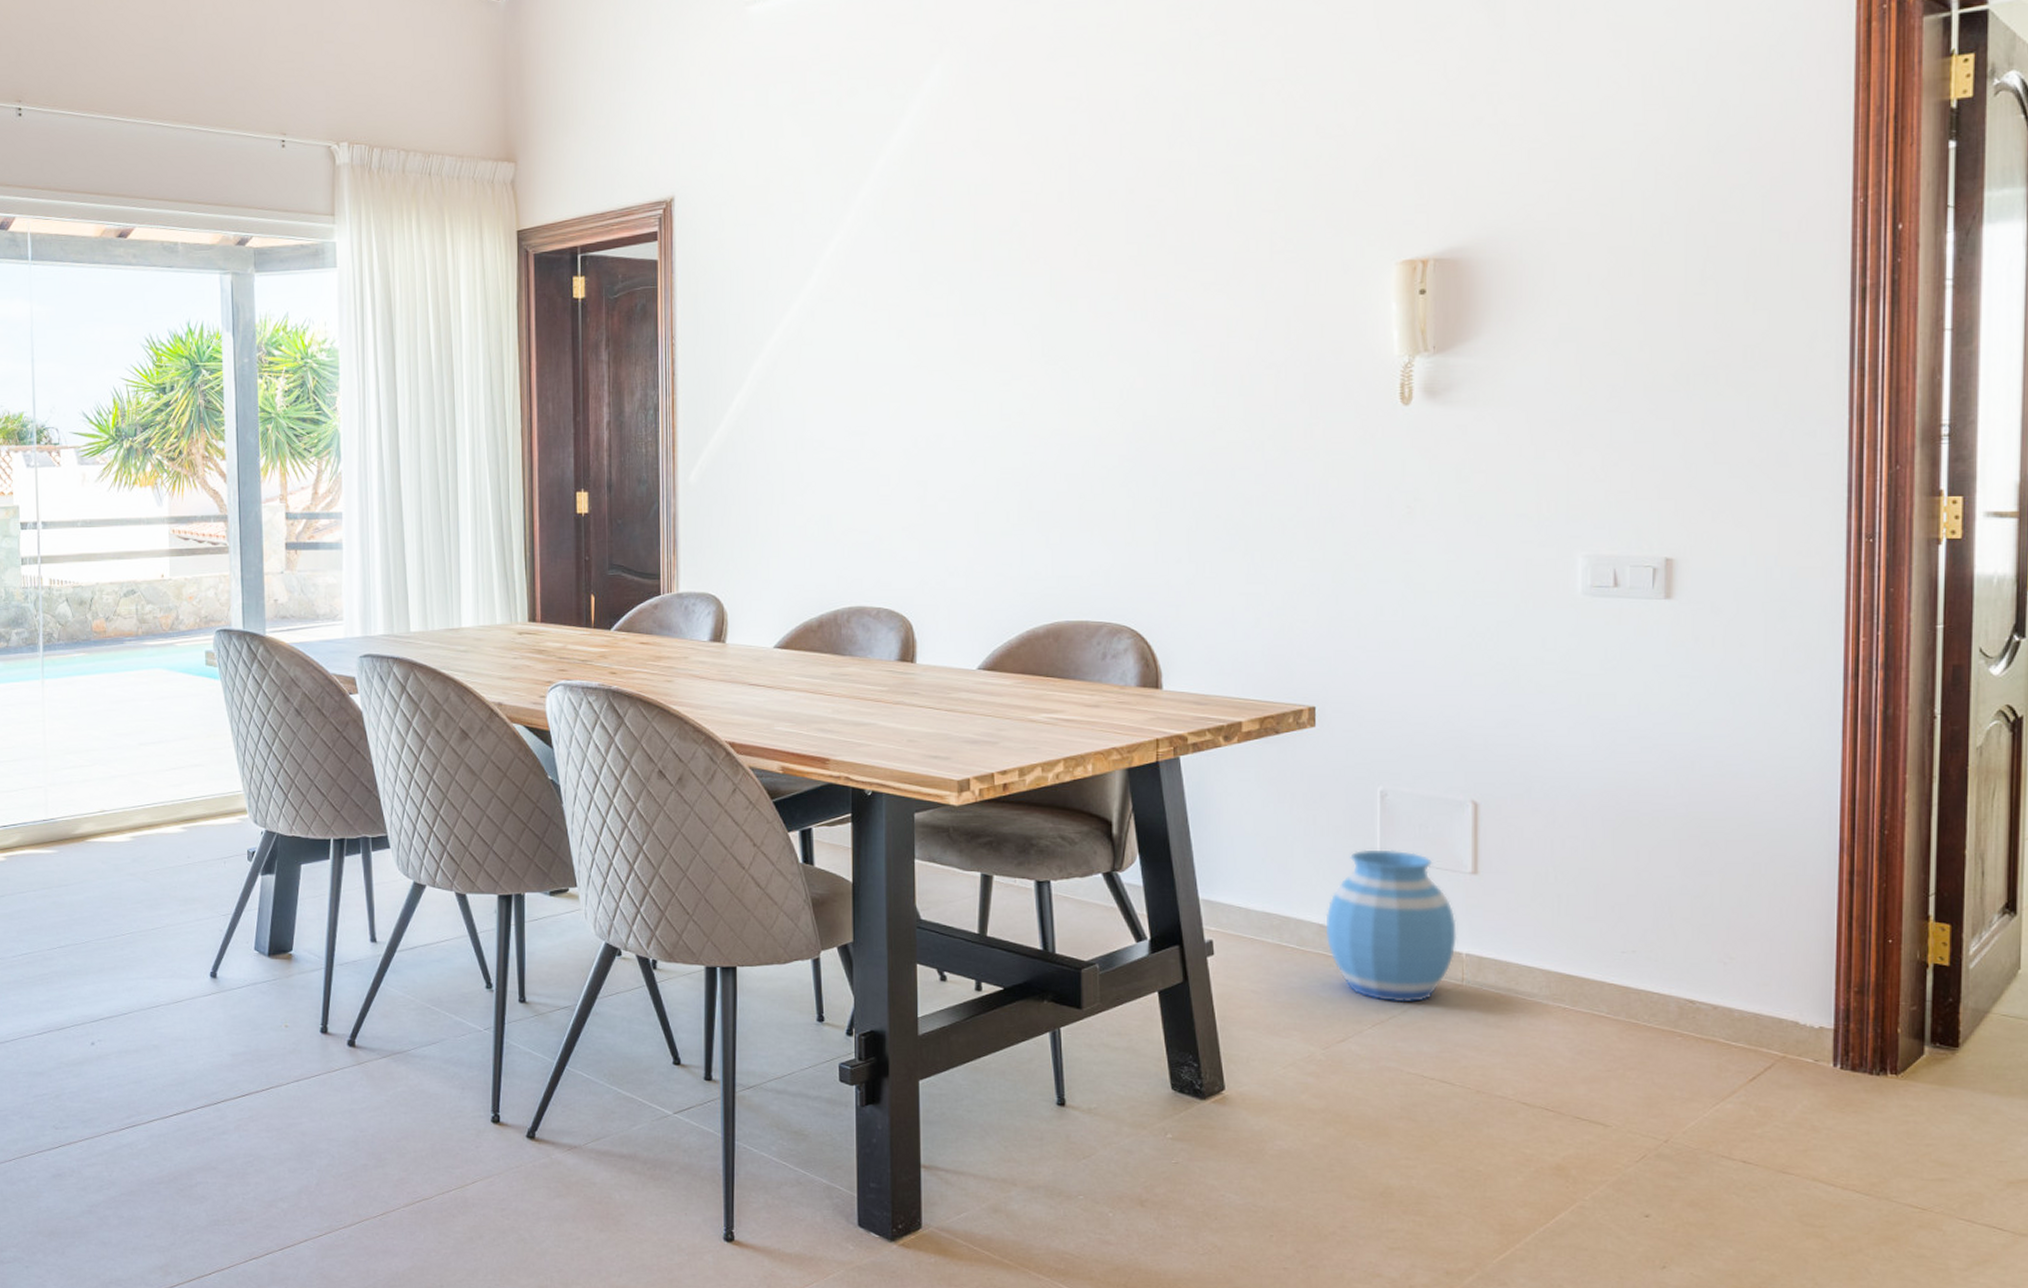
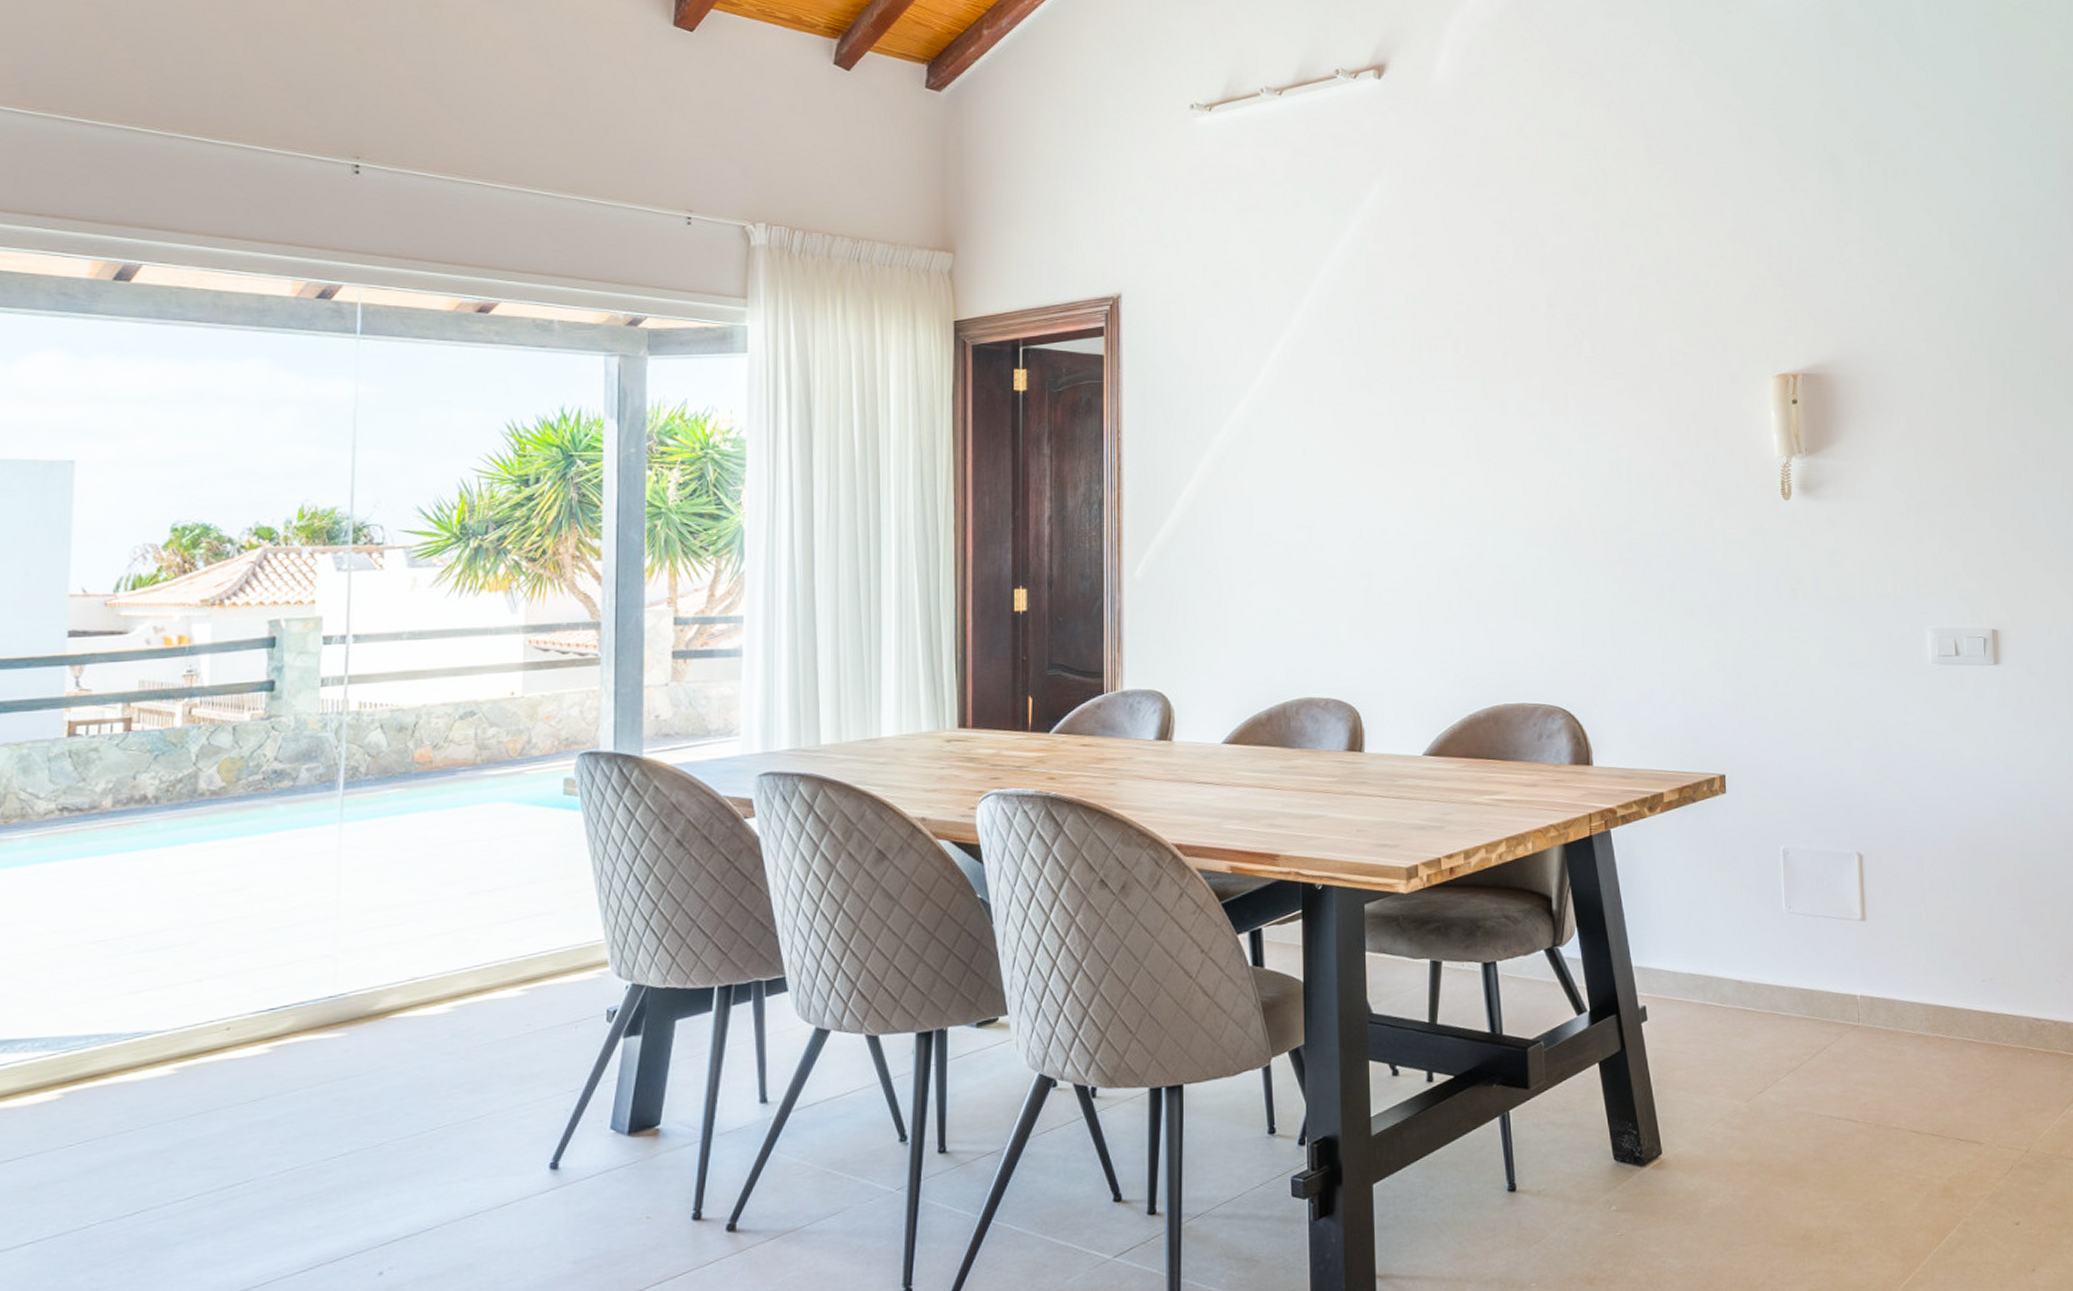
vase: present [1325,849,1457,1003] -> none [1742,903,1852,1049]

